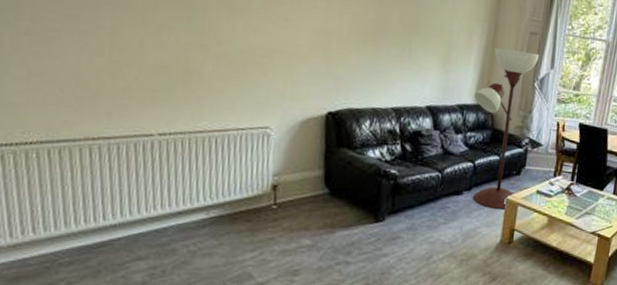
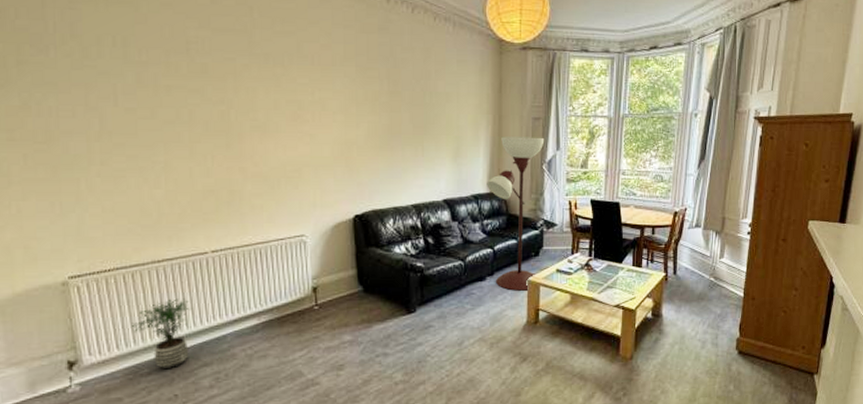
potted plant: none [52,182,127,260] -> present [131,298,190,370]

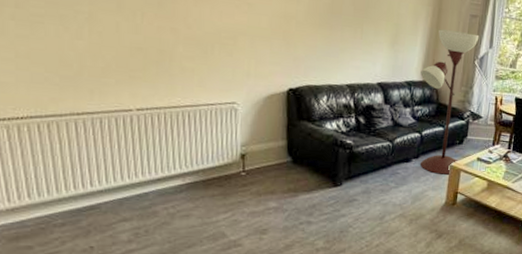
potted plant: present [131,298,190,370] -> none [44,152,110,222]

